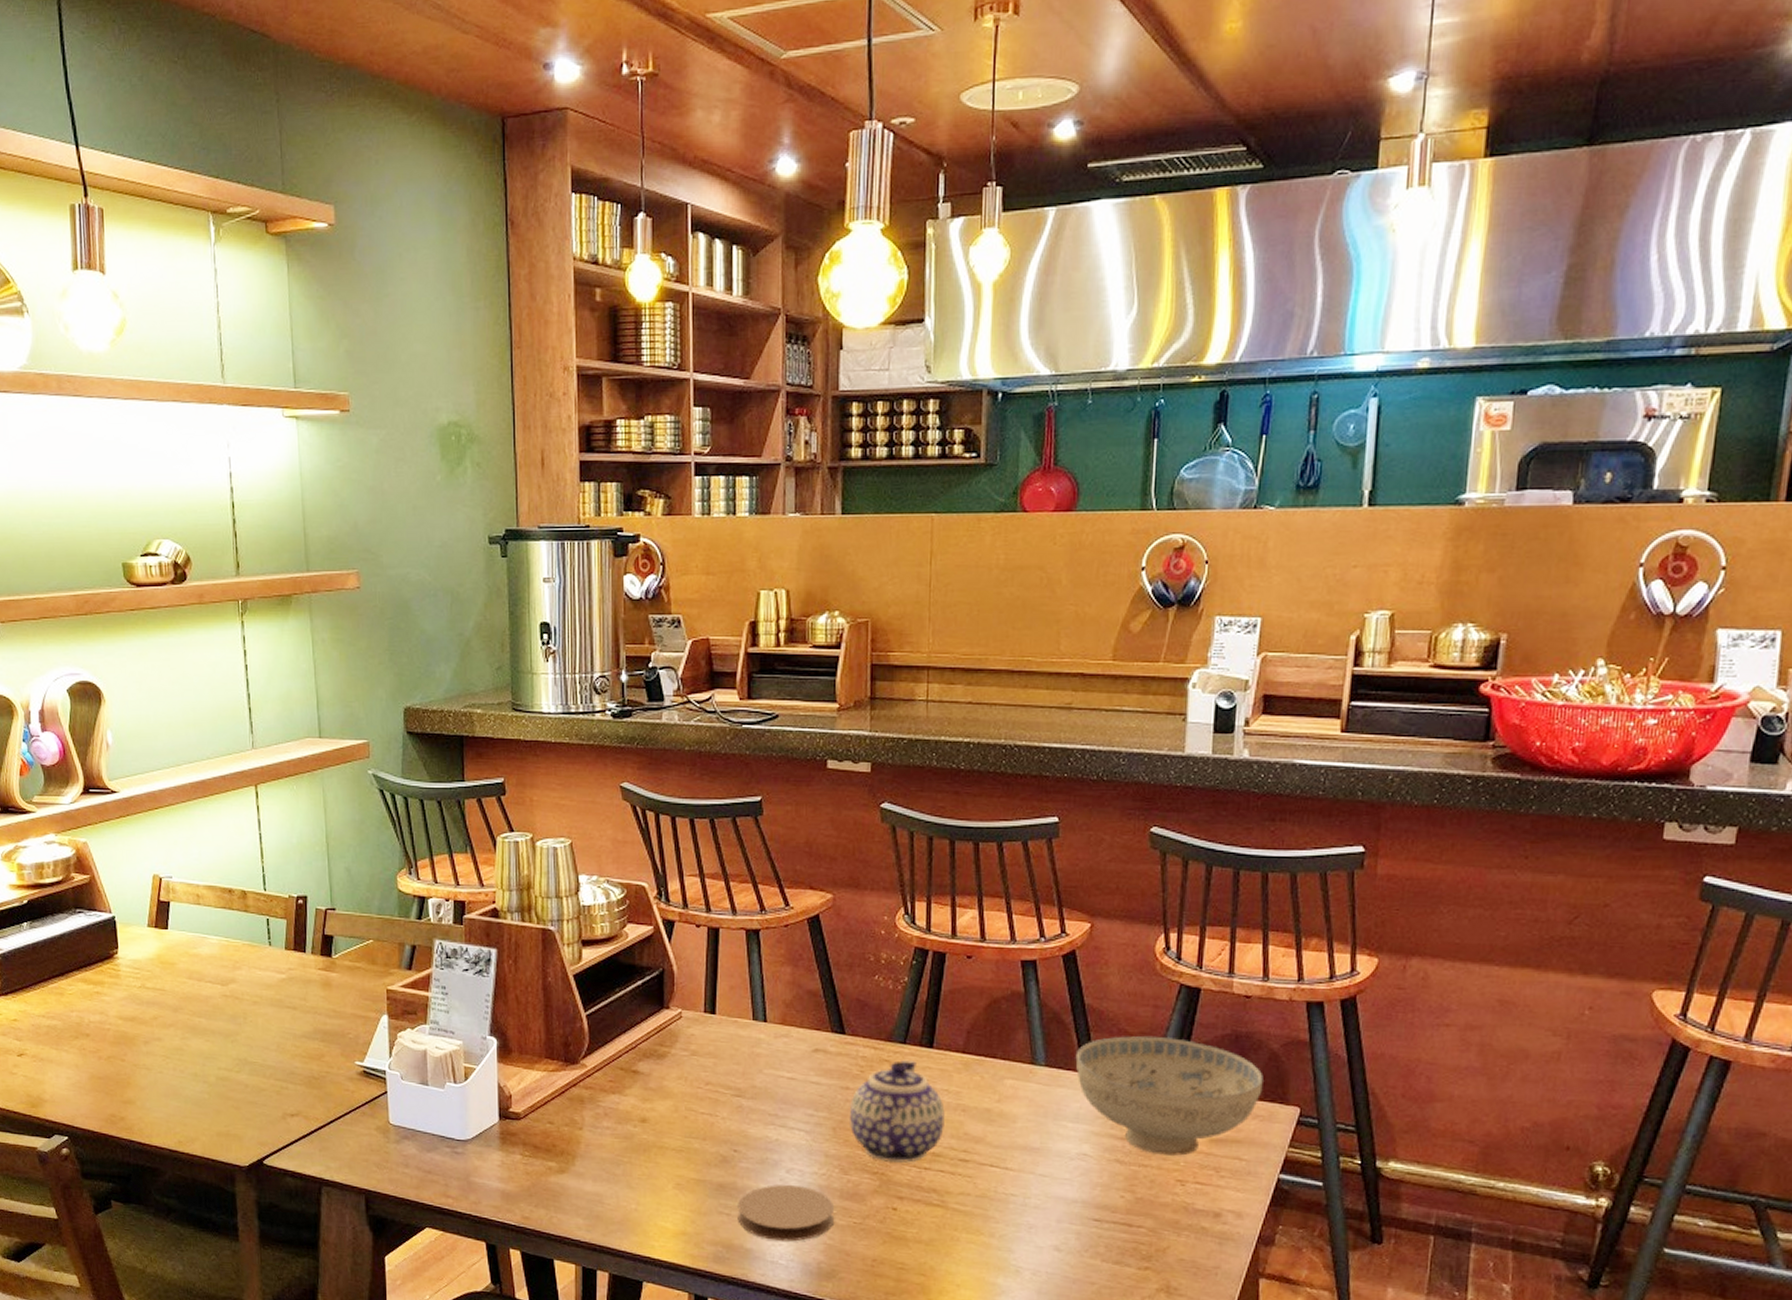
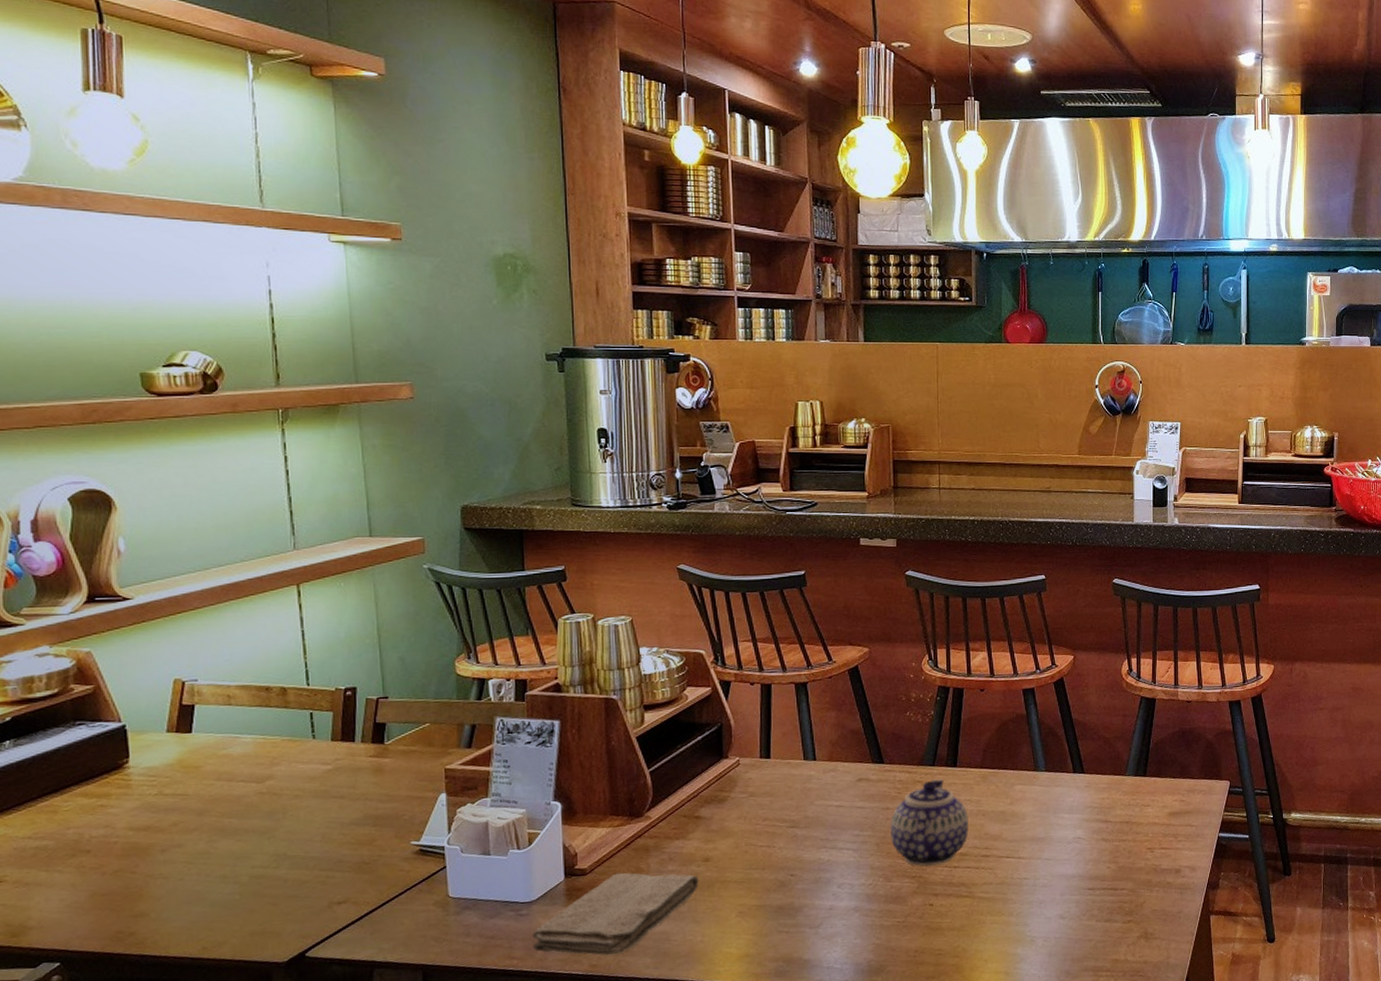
washcloth: none [468,1122,635,1210] -> present [533,872,699,956]
coaster: present [738,1184,835,1242] -> none [796,897,881,949]
ceramic bowl: present [1075,1036,1263,1156] -> none [1067,738,1203,831]

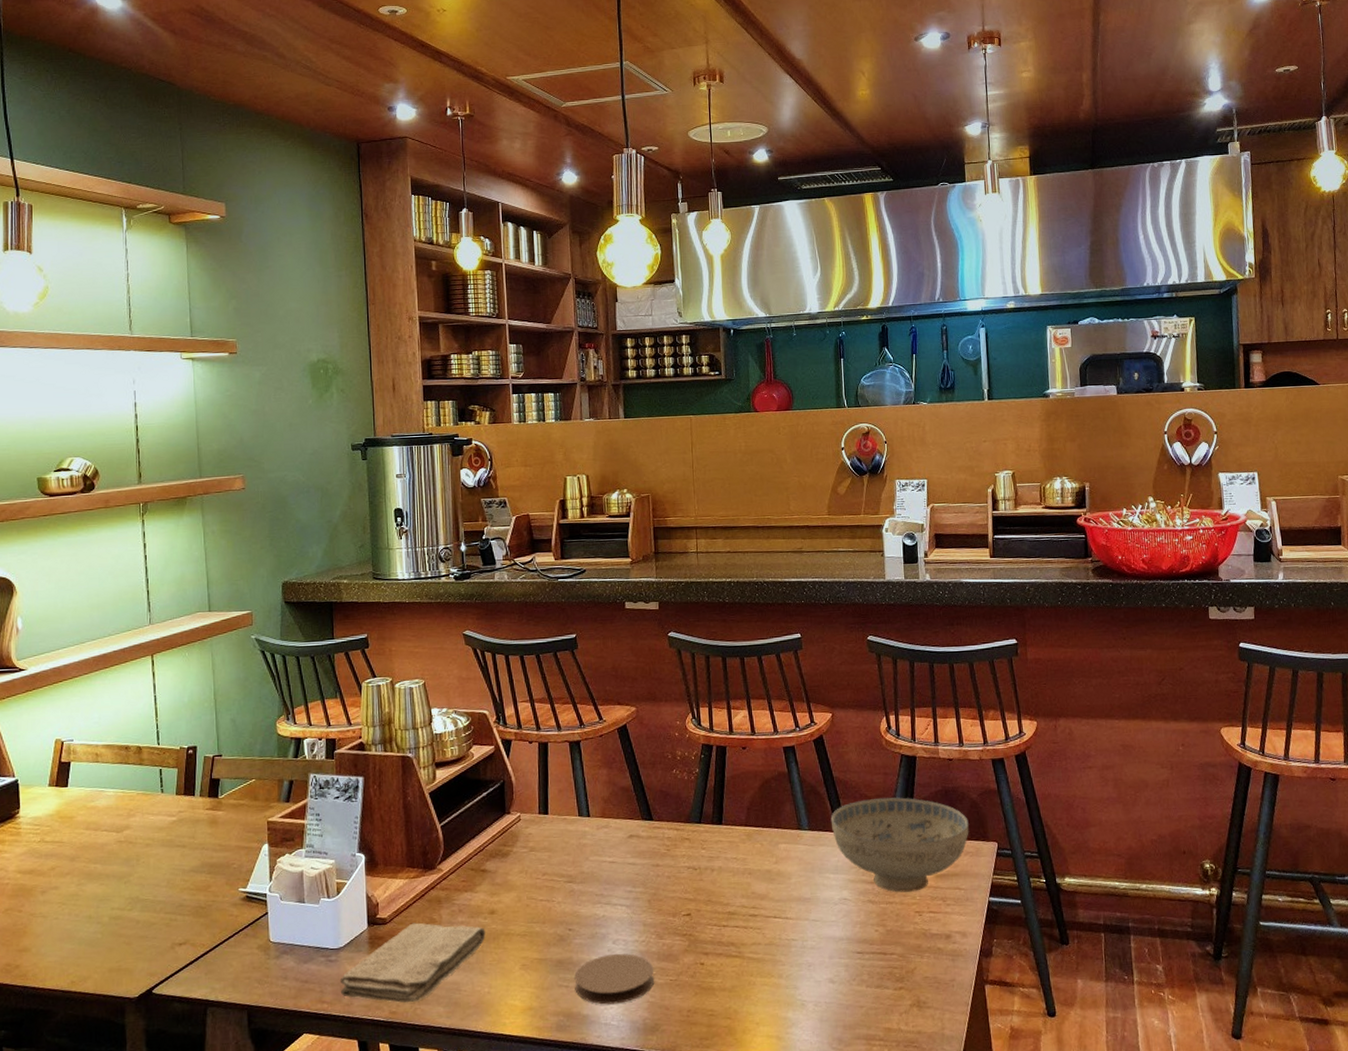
coaster: none [796,897,881,949] -> present [574,953,654,1005]
teapot: present [891,778,969,866] -> none [661,836,736,924]
ceramic bowl: none [1067,738,1203,831] -> present [830,797,969,893]

